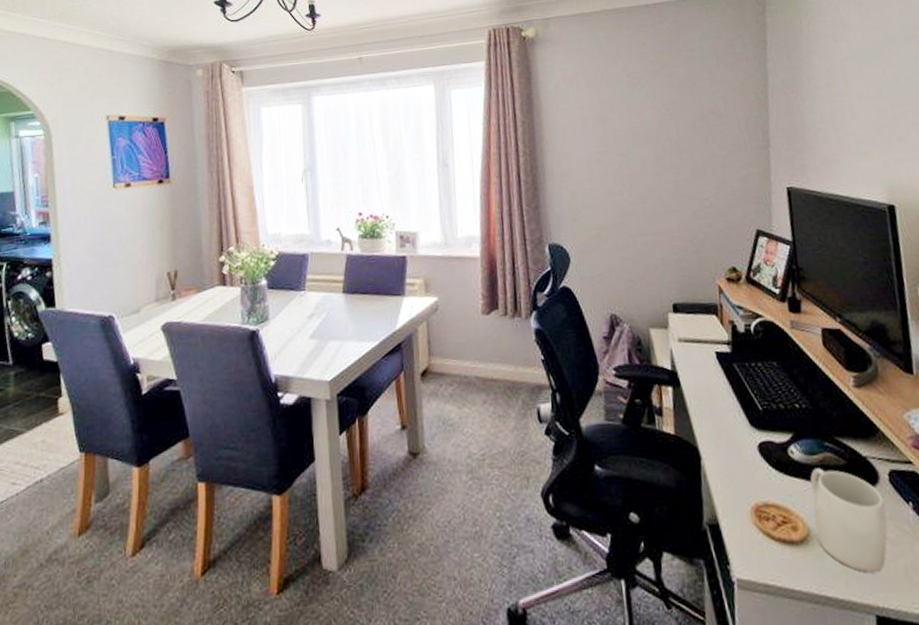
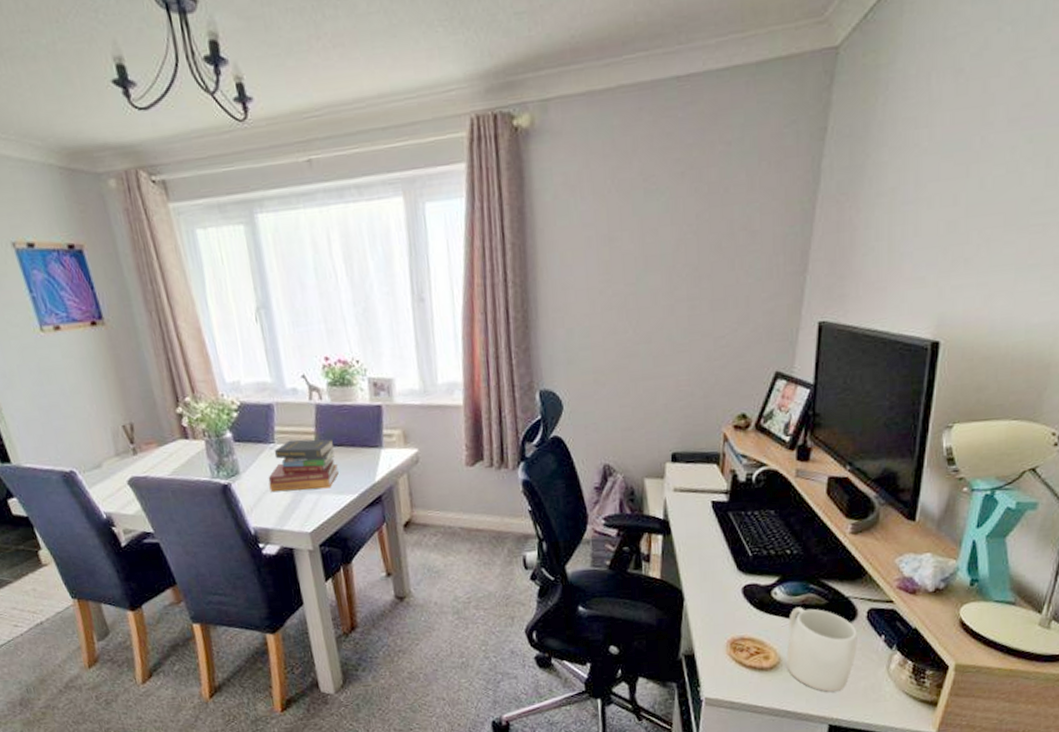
books: none [295,287,362,339] -> present [268,439,339,492]

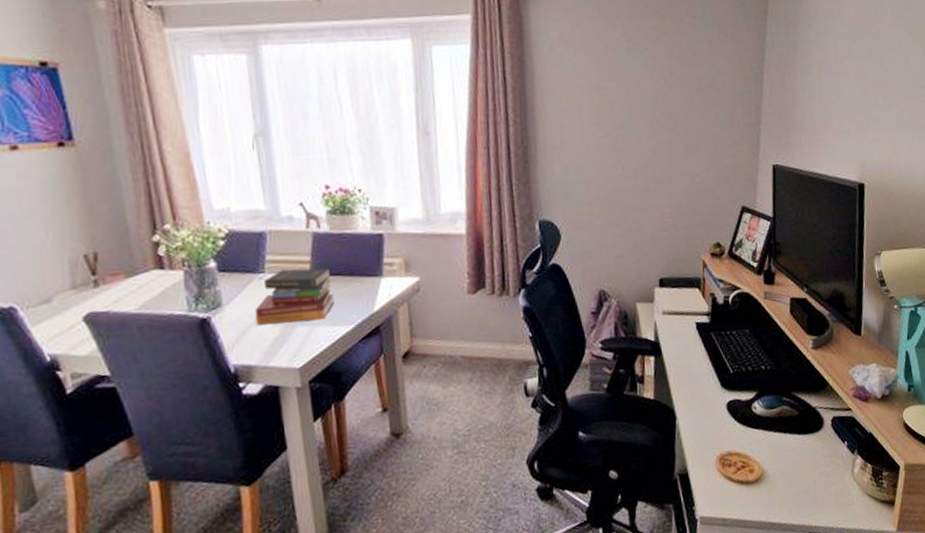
mug: present [786,607,857,692] -> none [767,419,826,501]

